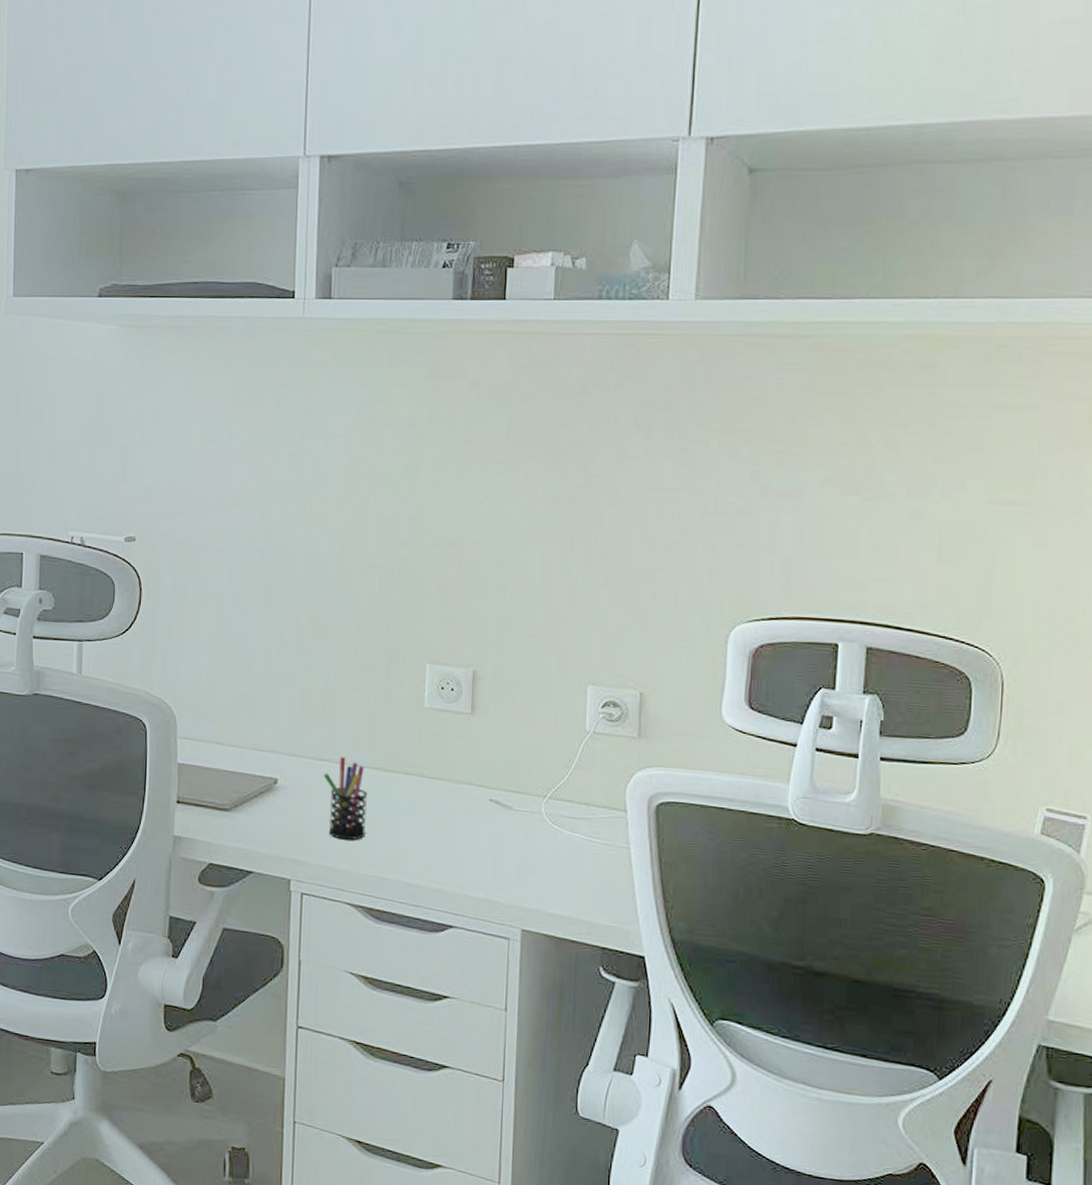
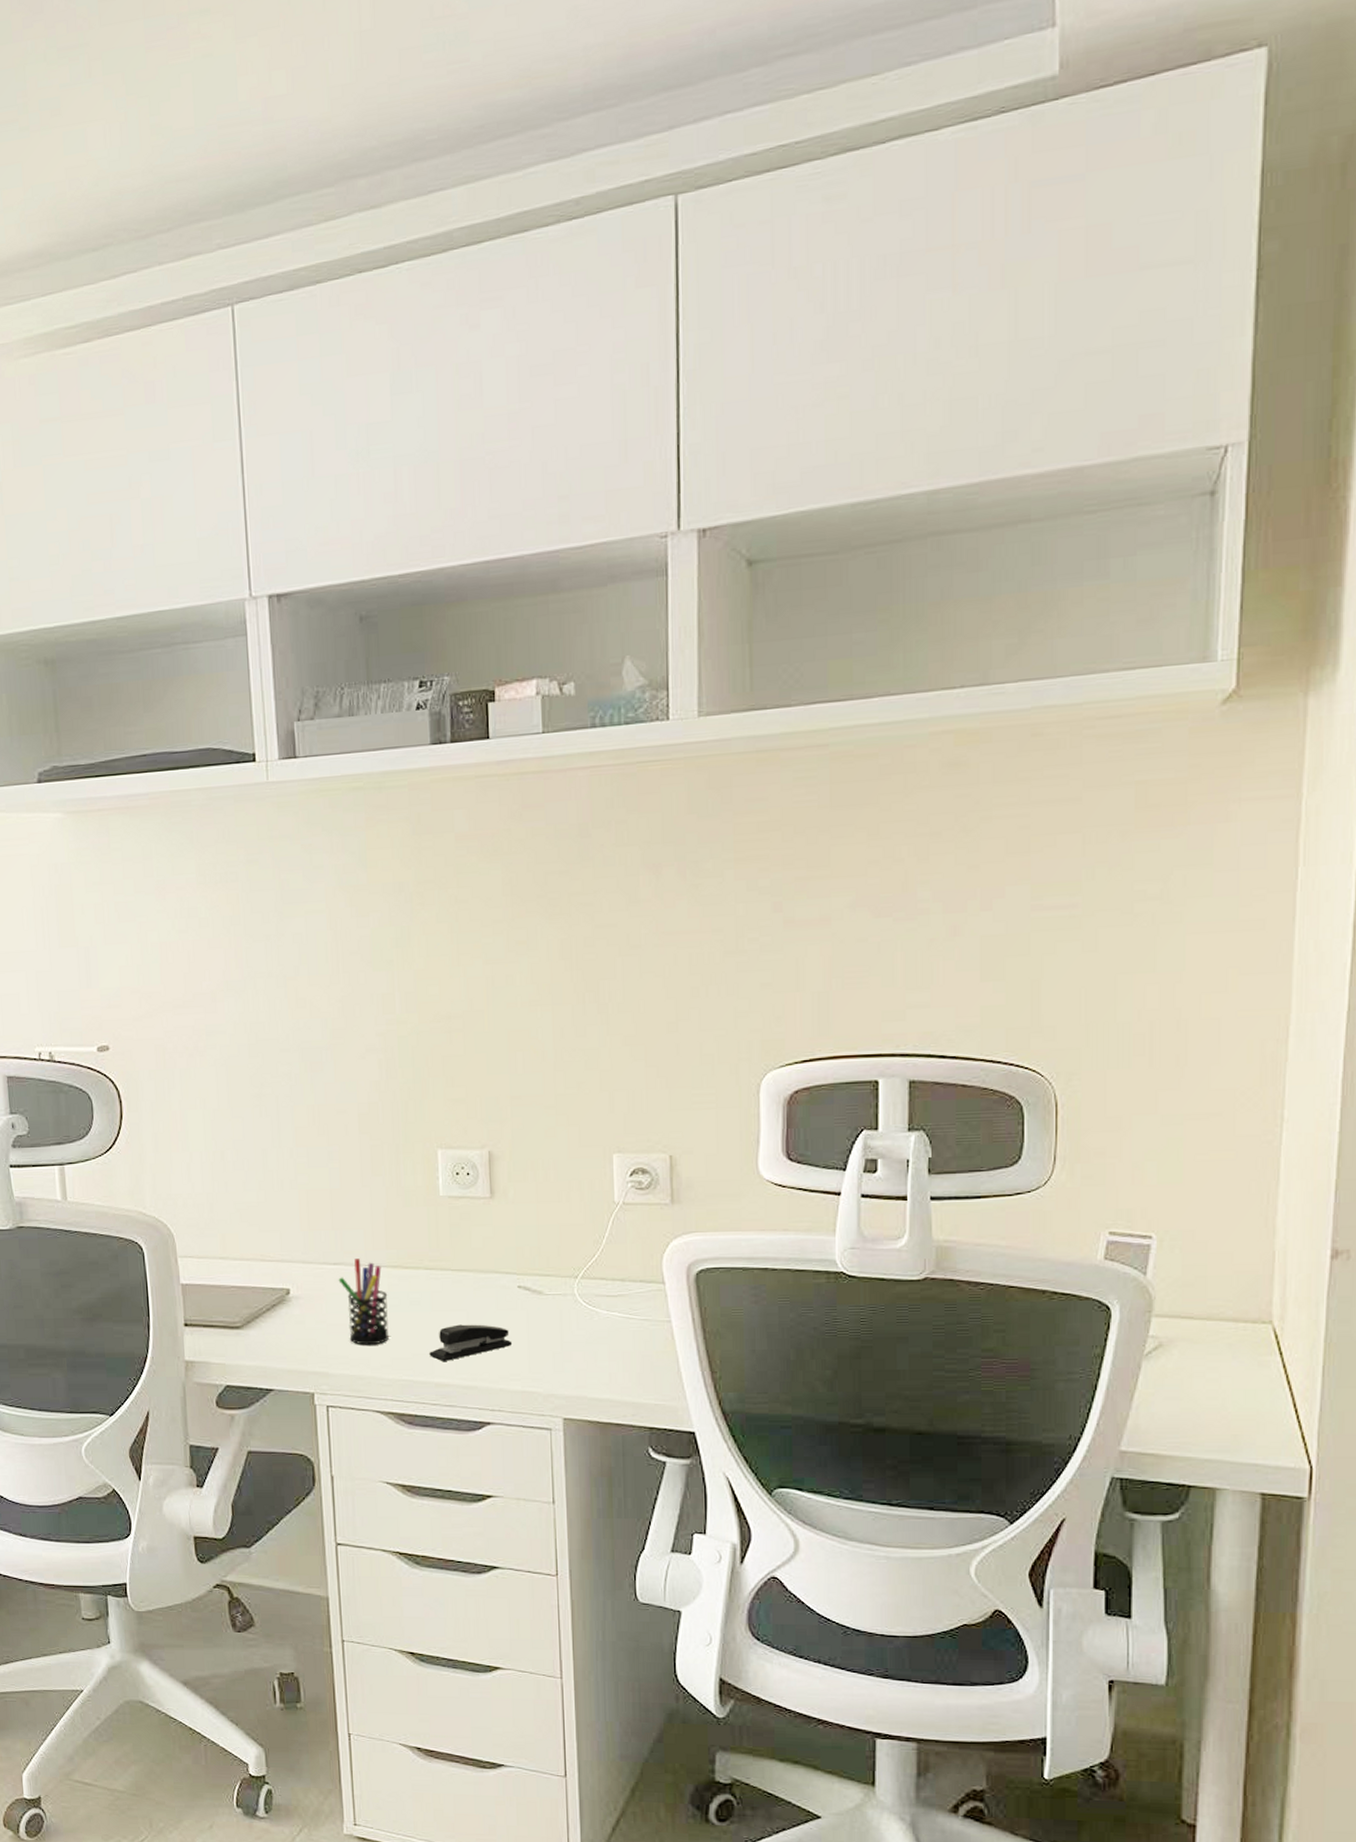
stapler: none [401,829,480,863] -> present [429,1324,513,1361]

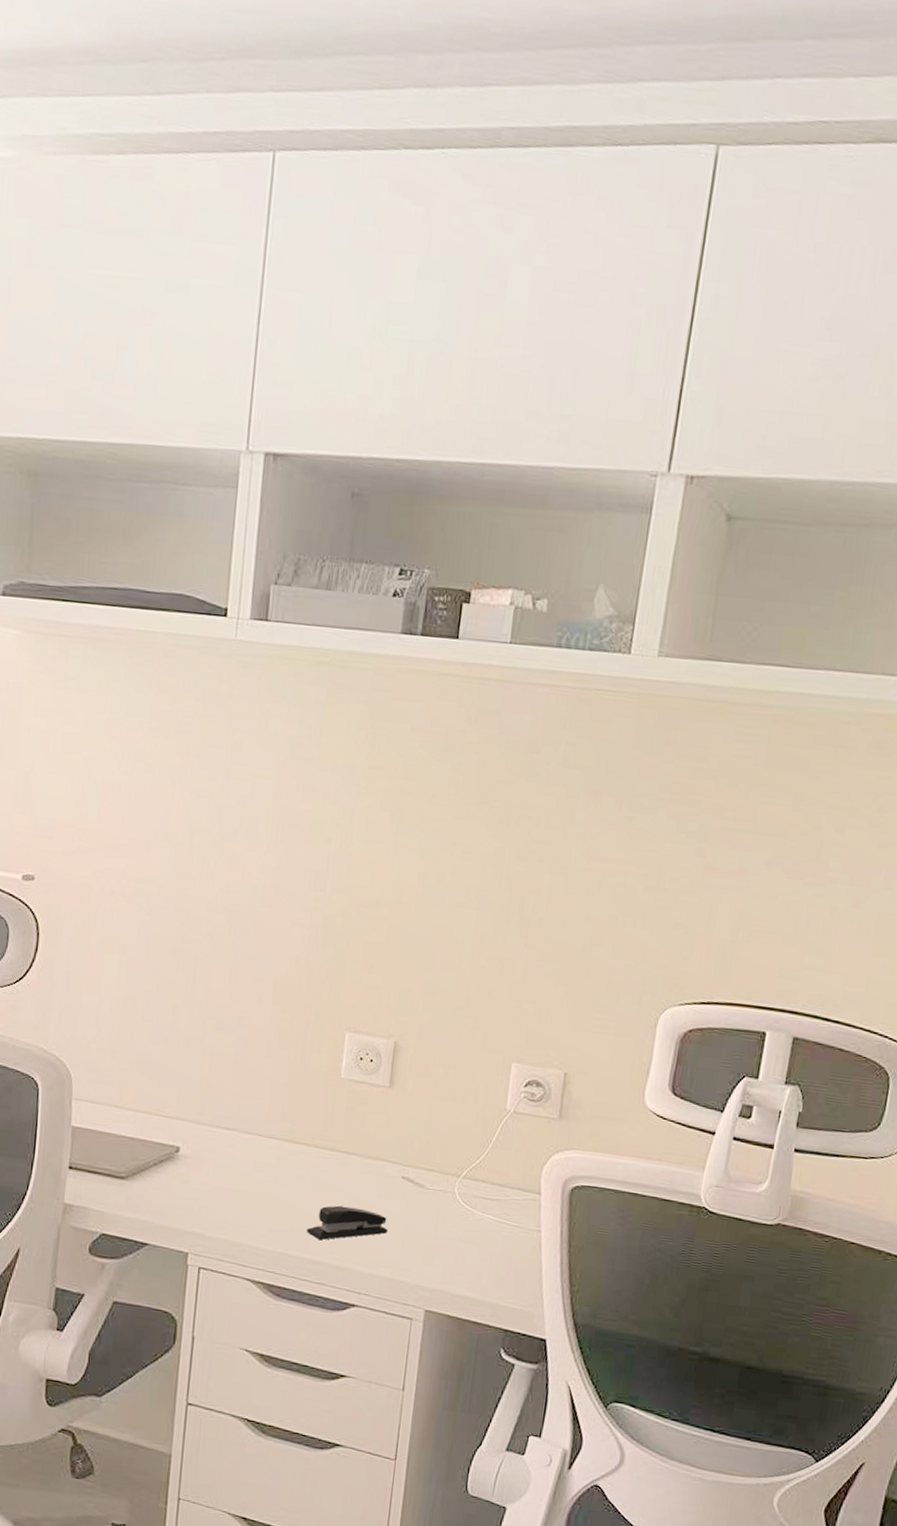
pen holder: present [338,1258,389,1345] -> none [229,1127,276,1214]

